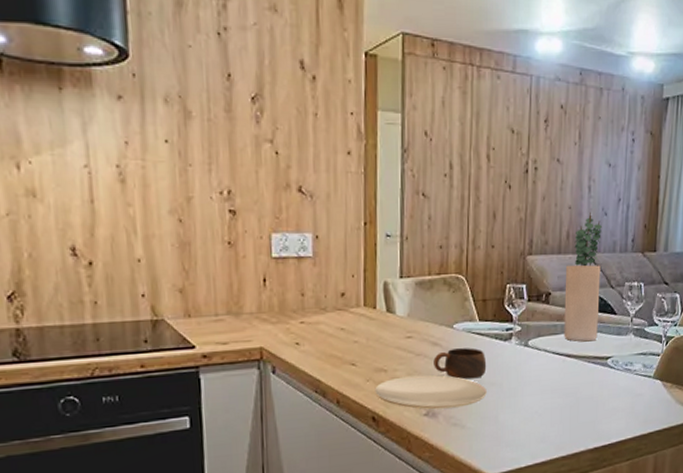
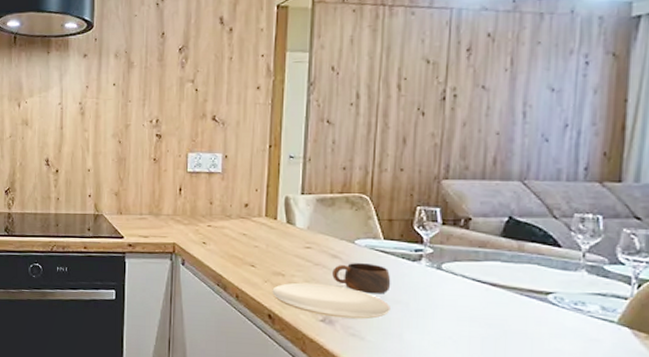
vase: present [564,211,602,342] -> none [487,137,541,273]

